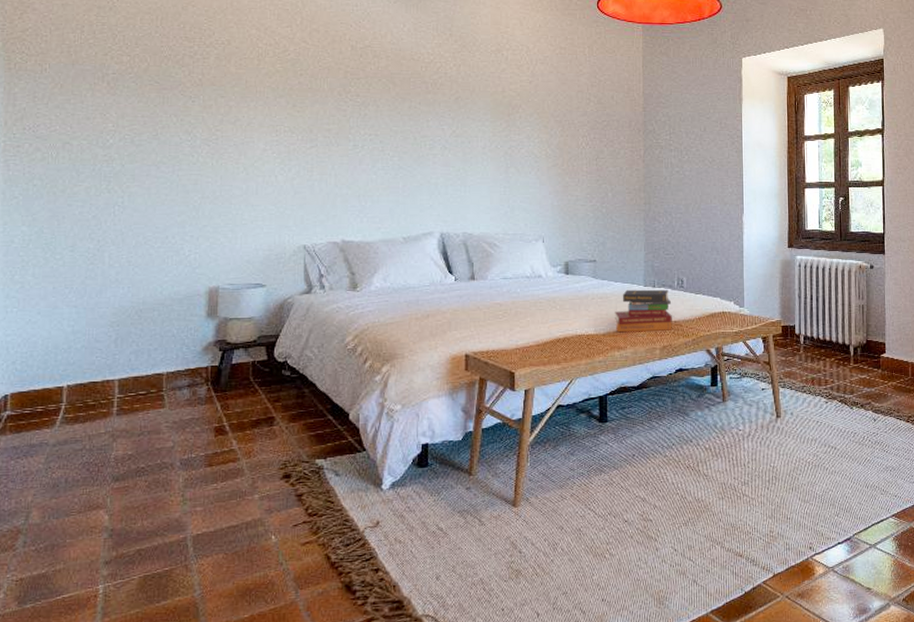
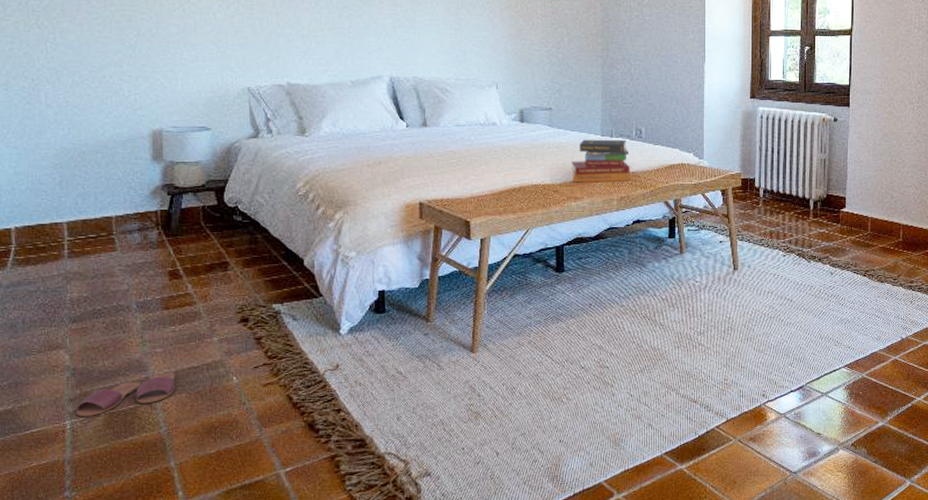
slippers: none [110,532,213,581] -> present [76,372,175,417]

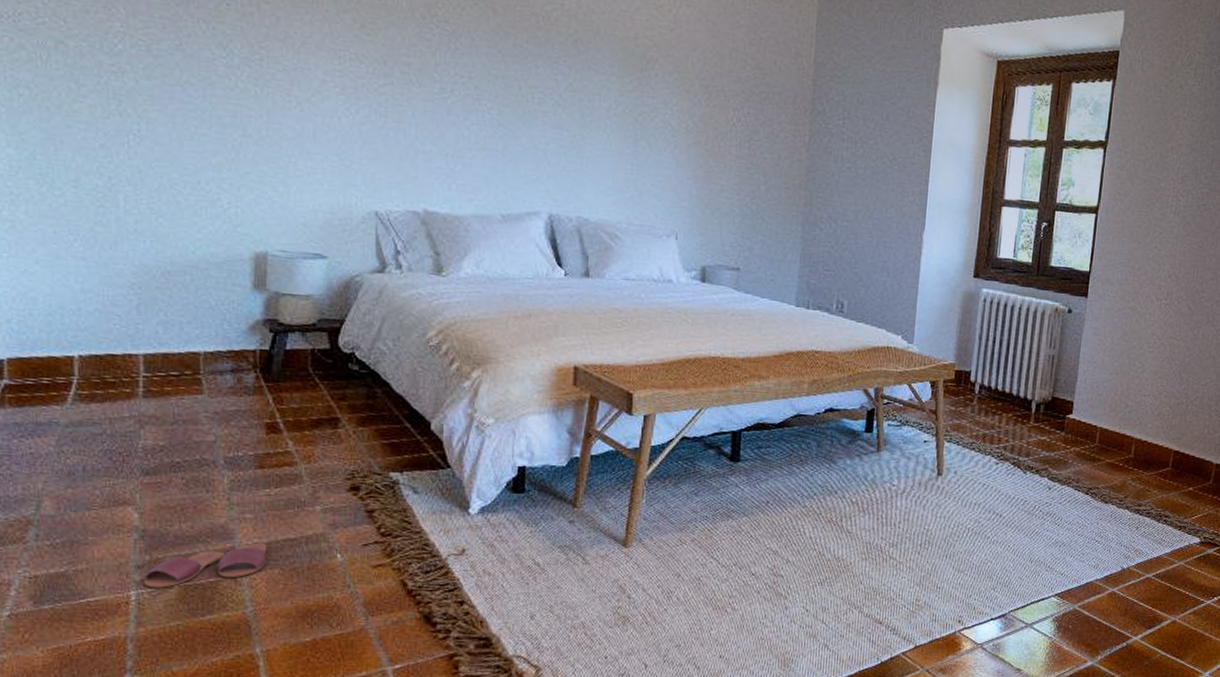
books: present [571,139,630,183] -> none [758,308,827,362]

